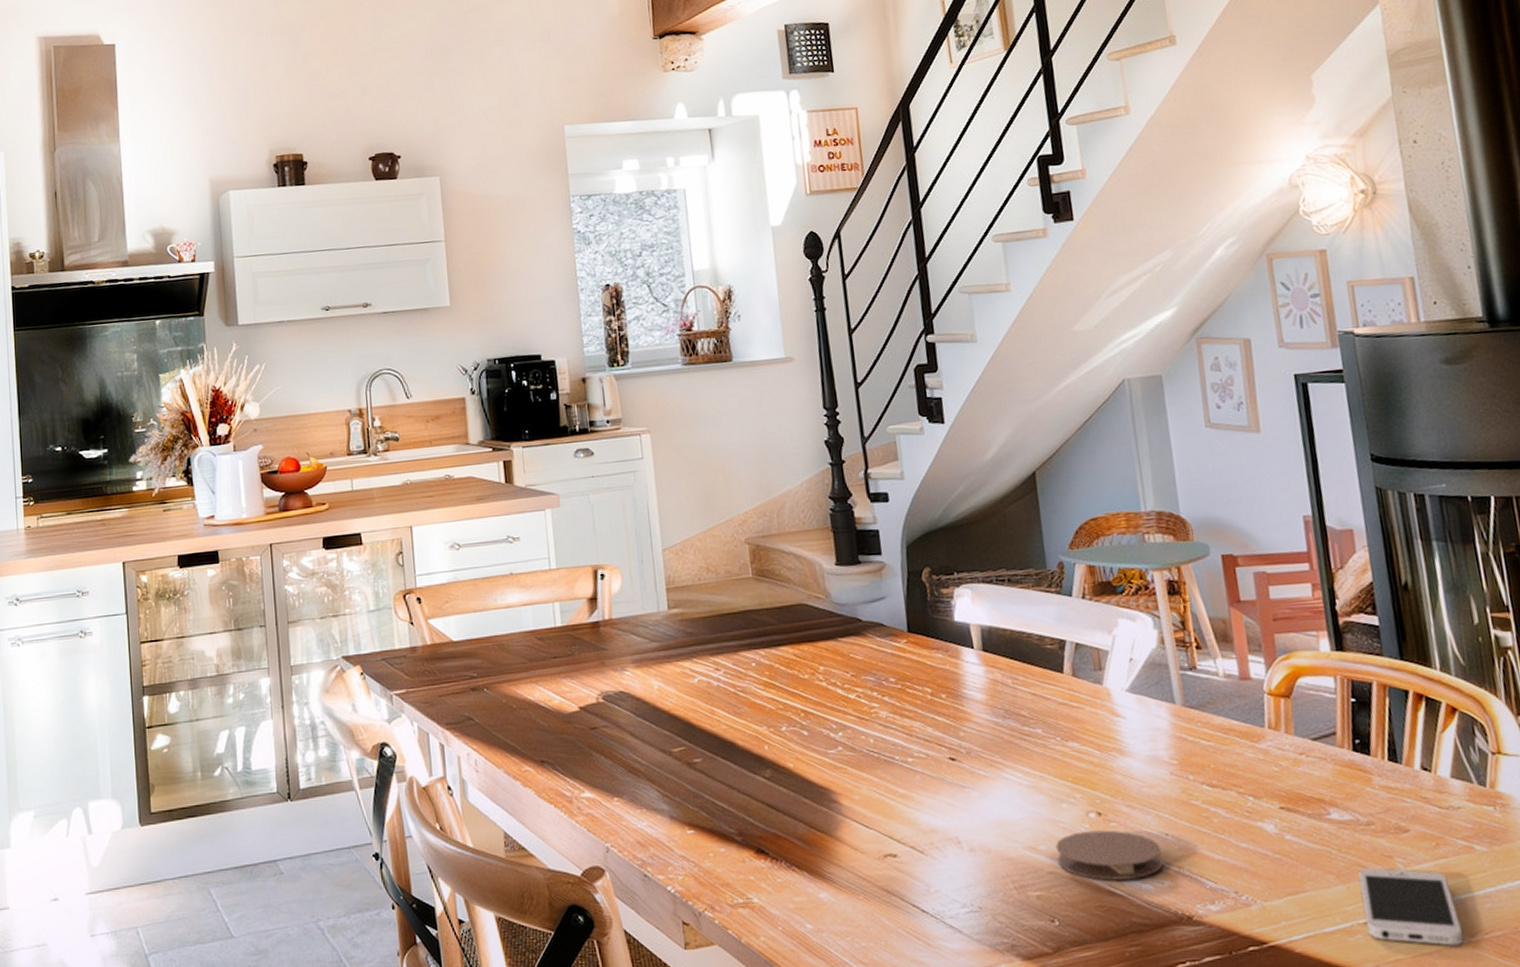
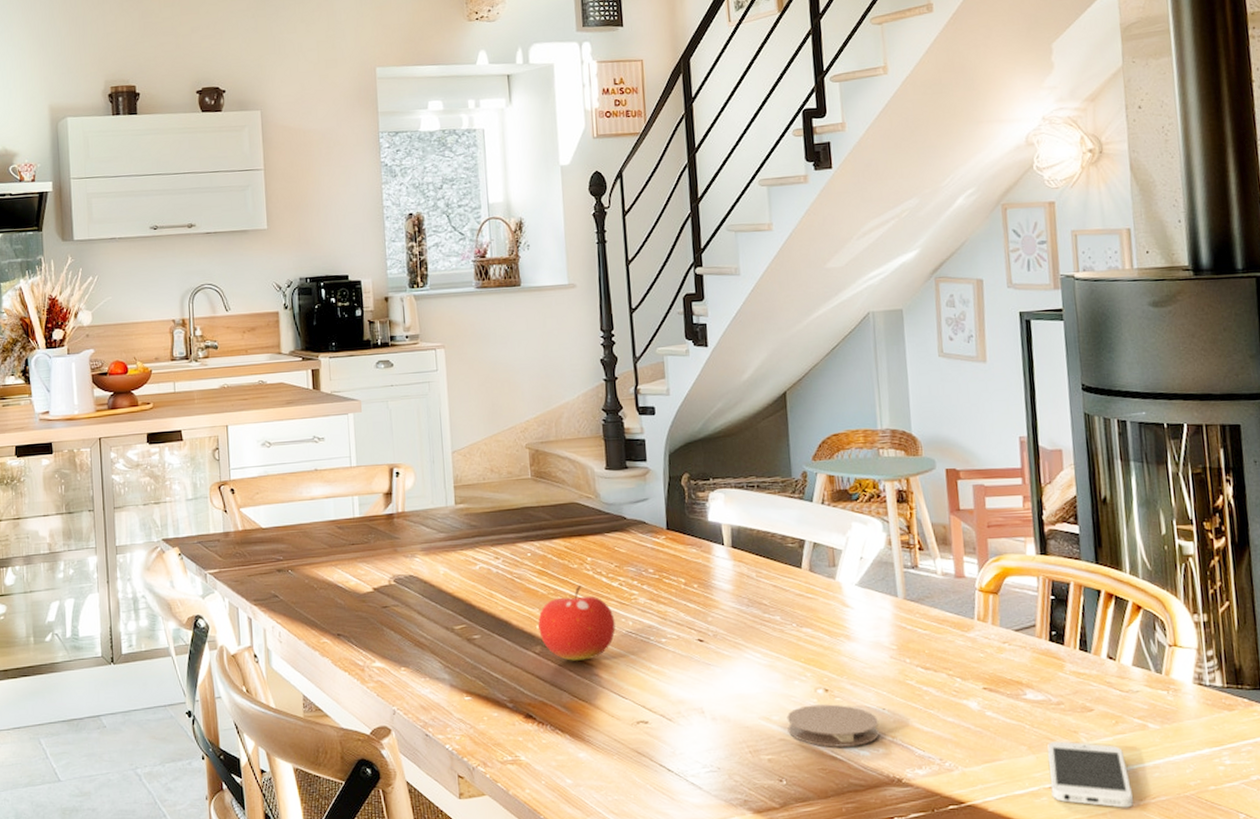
fruit: none [766,697,855,786] -> present [538,584,616,661]

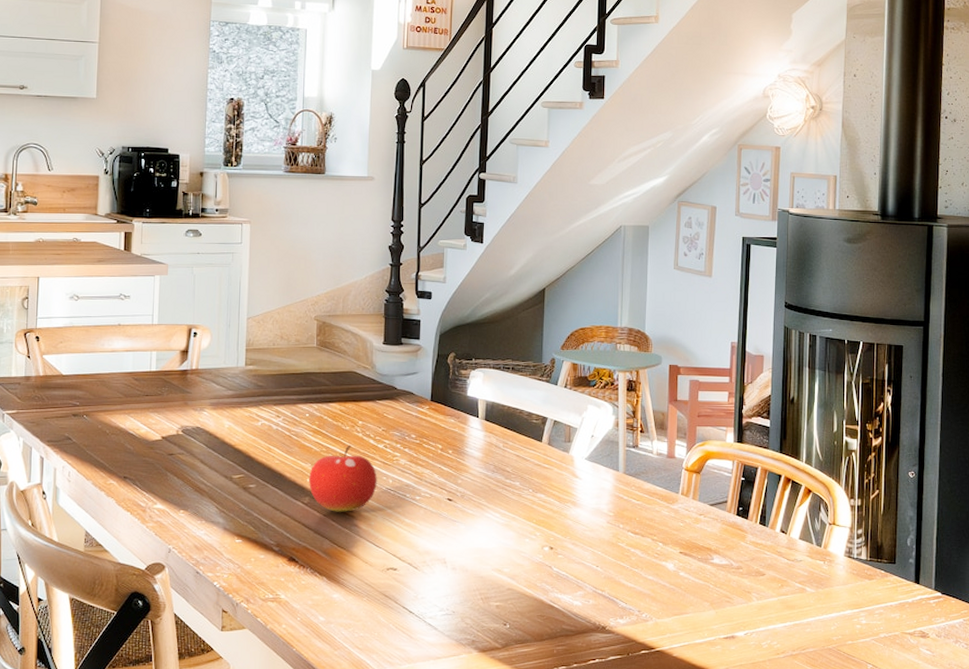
coaster: present [786,704,880,747] -> none [515,560,592,597]
smartphone: present [1047,741,1134,808] -> none [724,599,789,657]

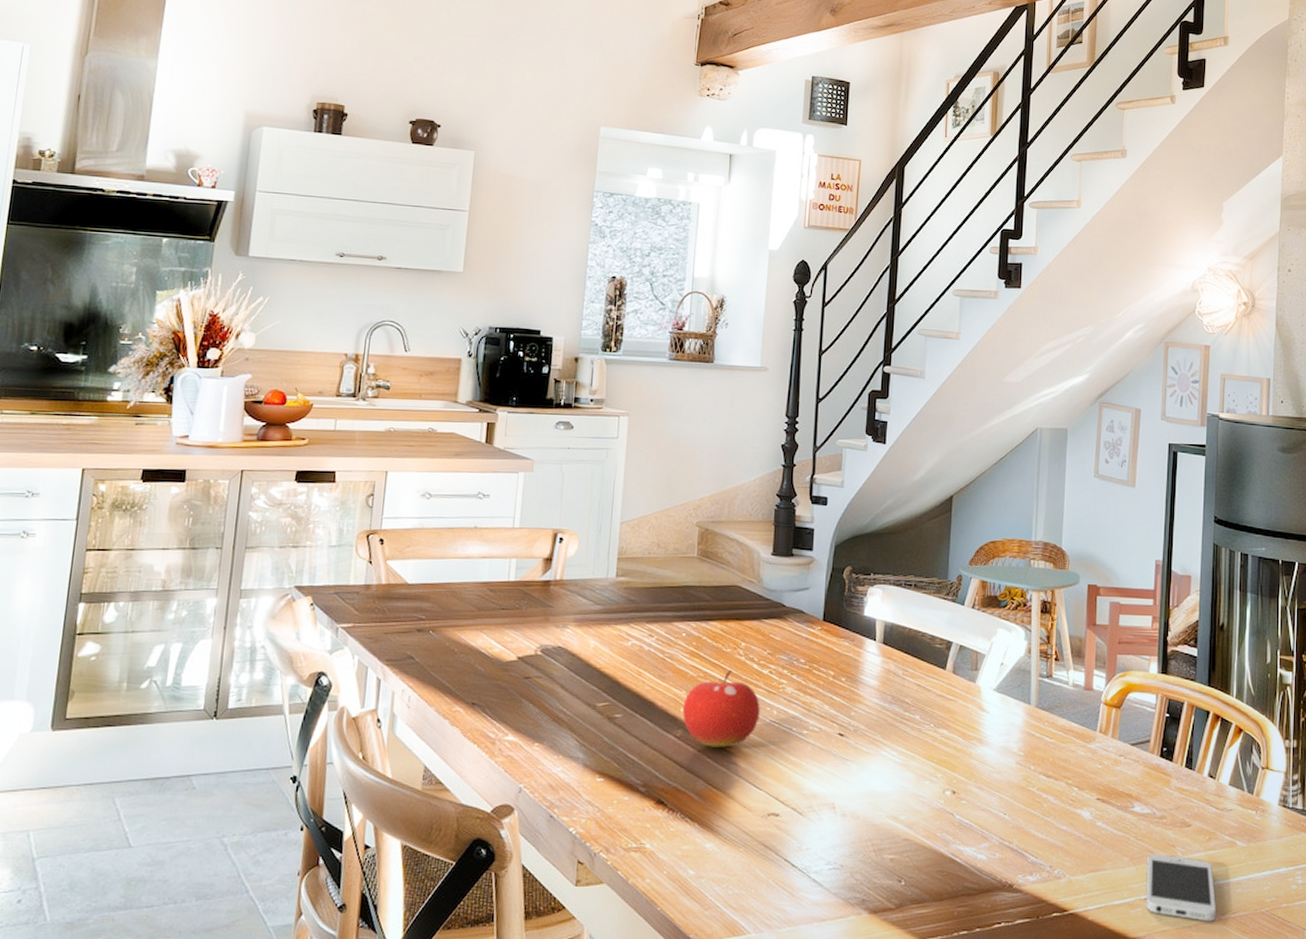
smartphone: none [724,599,789,657] -> present [1146,854,1217,922]

